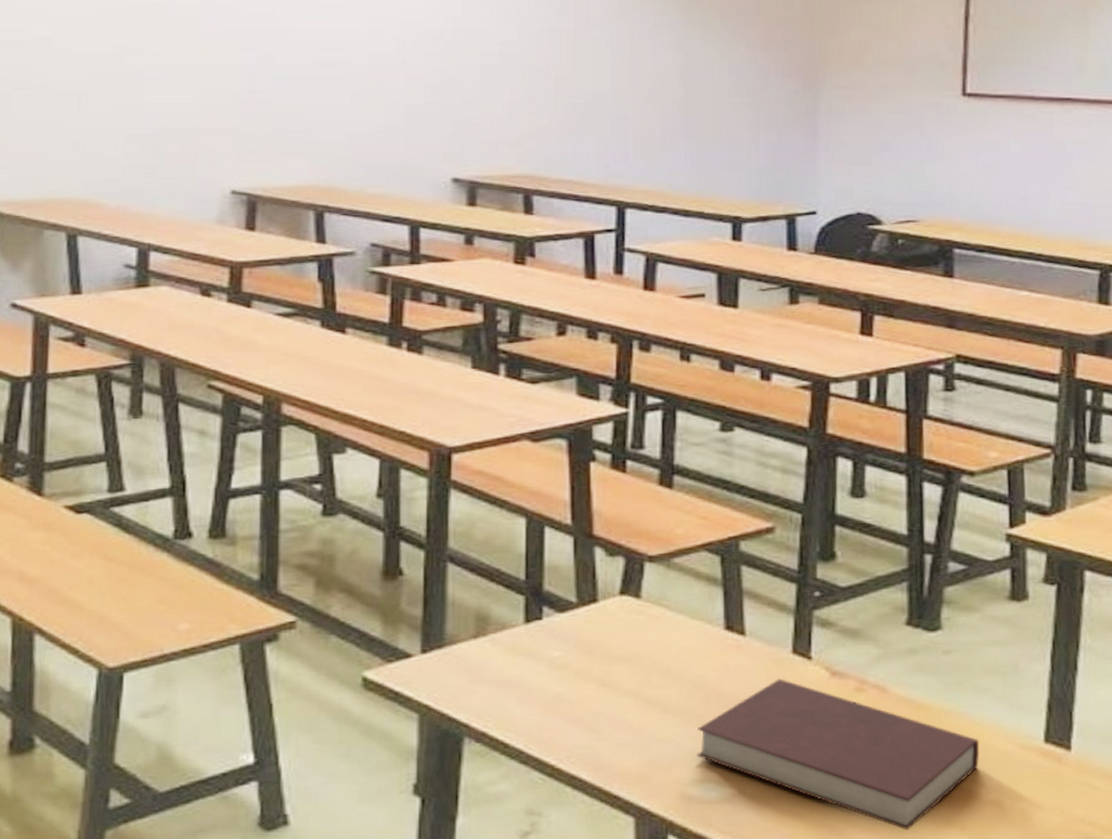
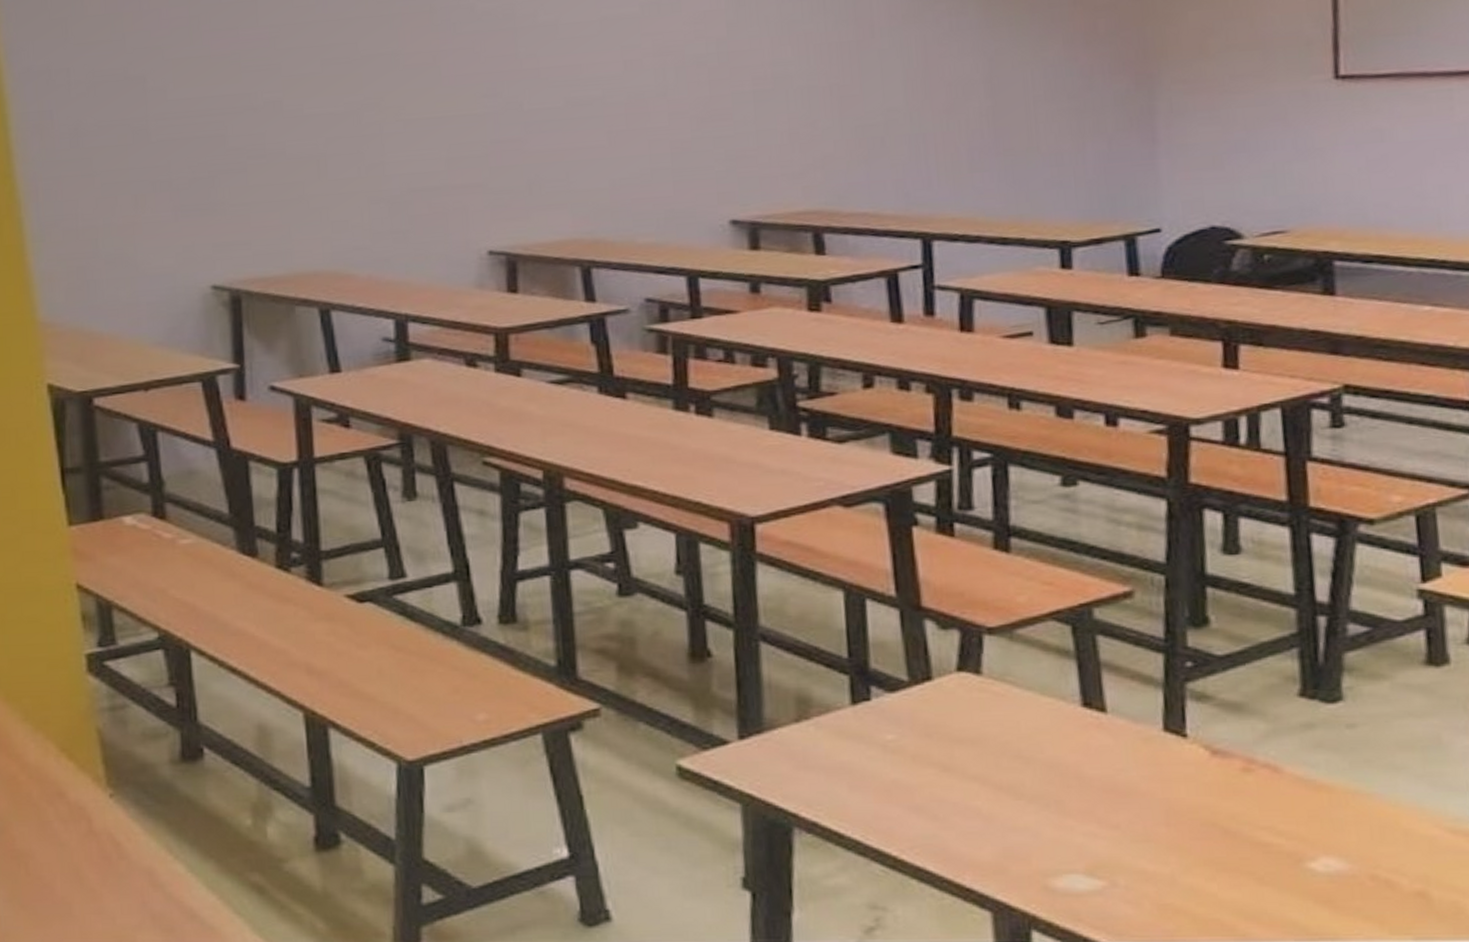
notebook: present [697,678,980,831] -> none [1057,759,1398,926]

